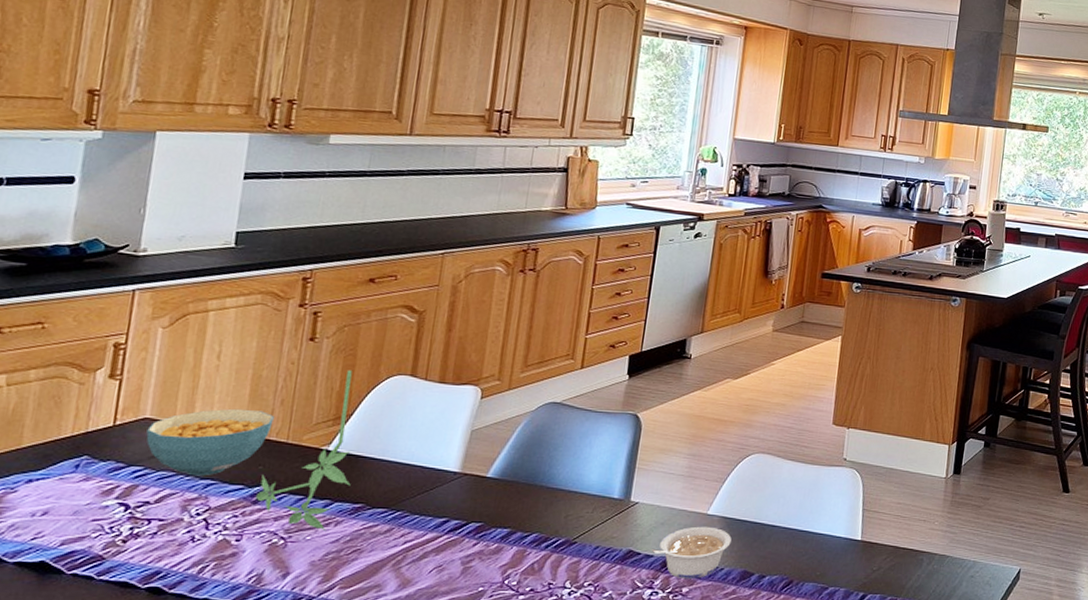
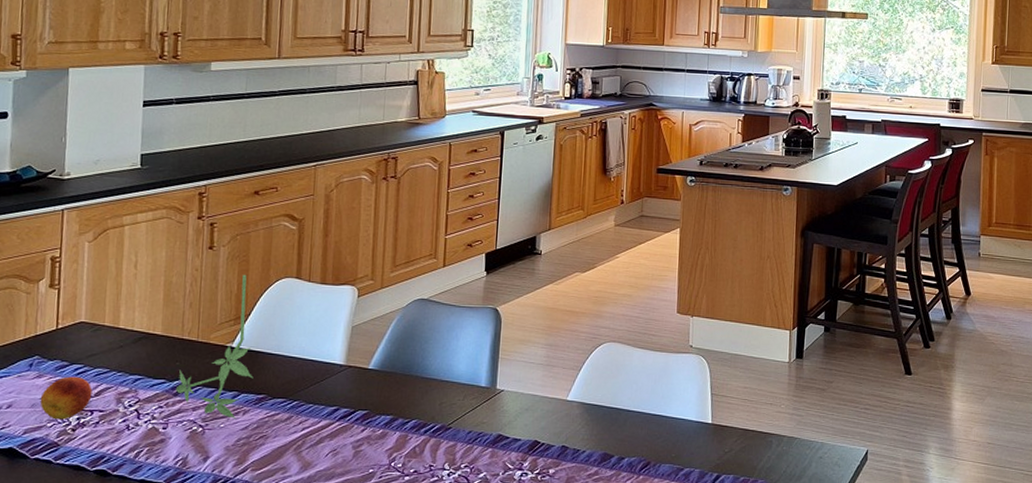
fruit: none [84,480,153,530] -> present [40,376,93,420]
cereal bowl: present [146,408,274,477] -> none [83,311,185,372]
legume: present [651,526,732,579] -> none [518,412,591,461]

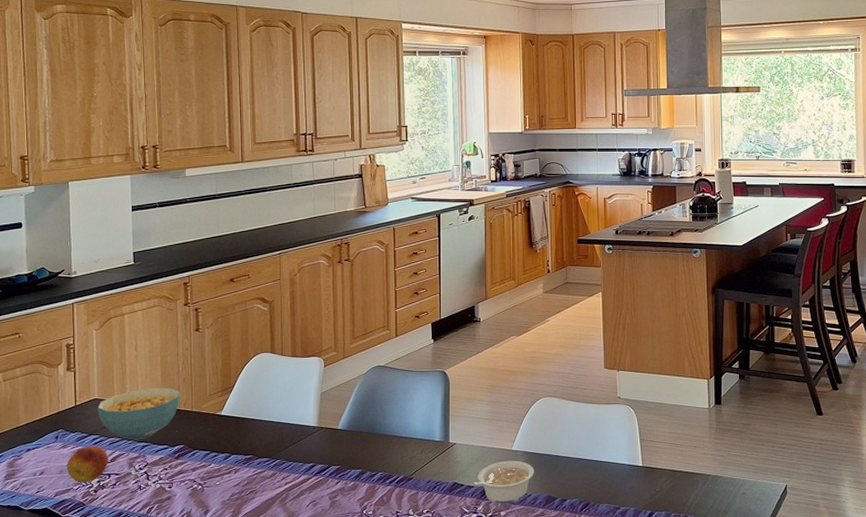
cereal bowl: none [83,311,185,372] -> present [97,387,180,440]
plant: present [175,274,253,420] -> none [176,351,241,478]
legume: none [518,412,591,461] -> present [471,460,534,504]

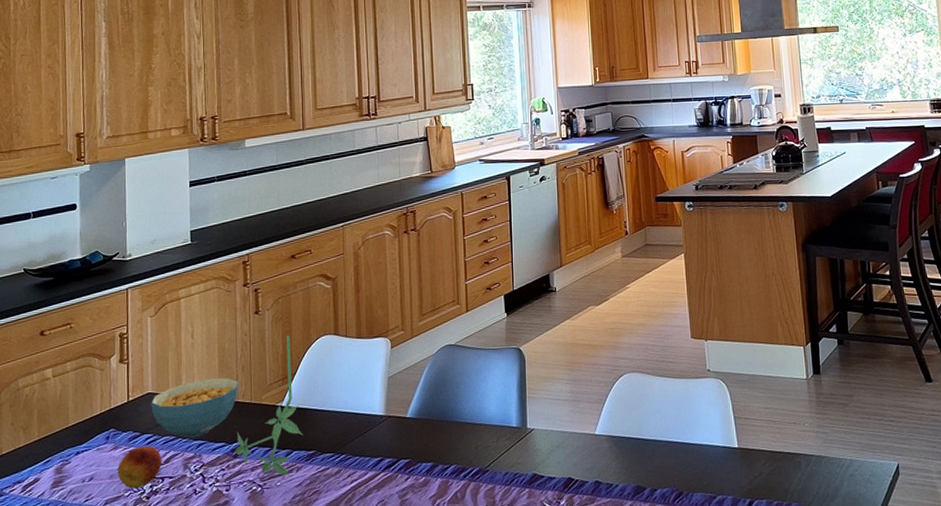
plant: none [176,351,241,478] -> present [234,335,303,477]
legume: present [471,460,534,504] -> none [552,446,620,497]

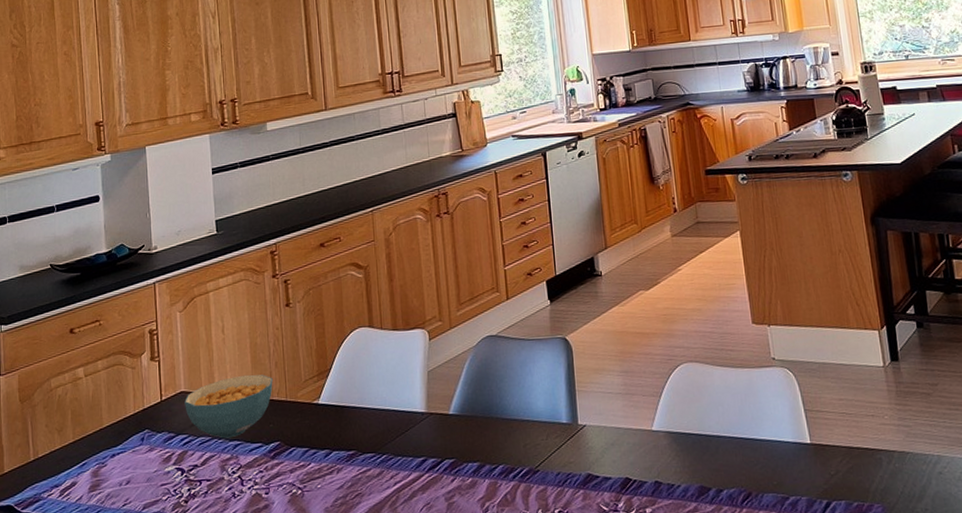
fruit: present [117,446,162,489] -> none [154,447,199,493]
plant: present [234,335,303,477] -> none [272,328,342,479]

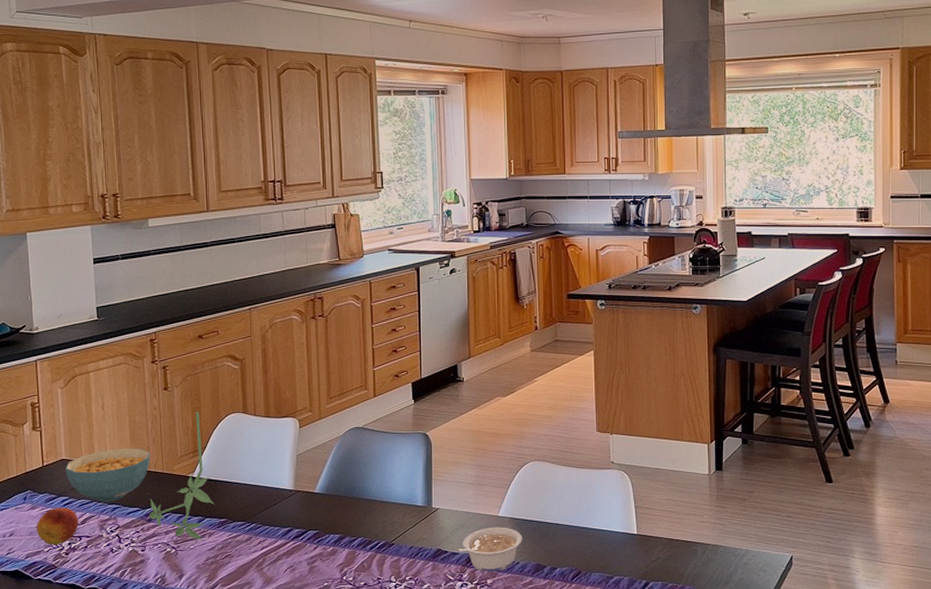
fruit: none [154,447,199,493] -> present [36,507,79,545]
plant: none [272,328,342,479] -> present [148,411,214,542]
legume: none [608,443,681,499] -> present [456,527,522,572]

